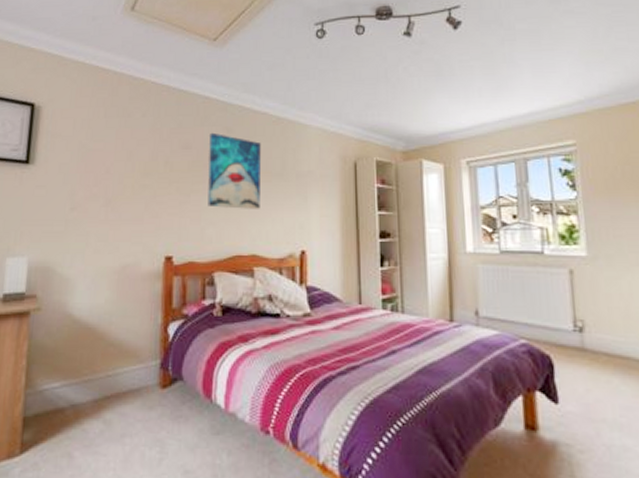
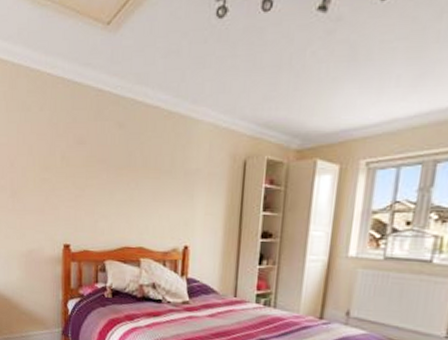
wall art: present [208,132,261,209] -> none [100,127,151,205]

